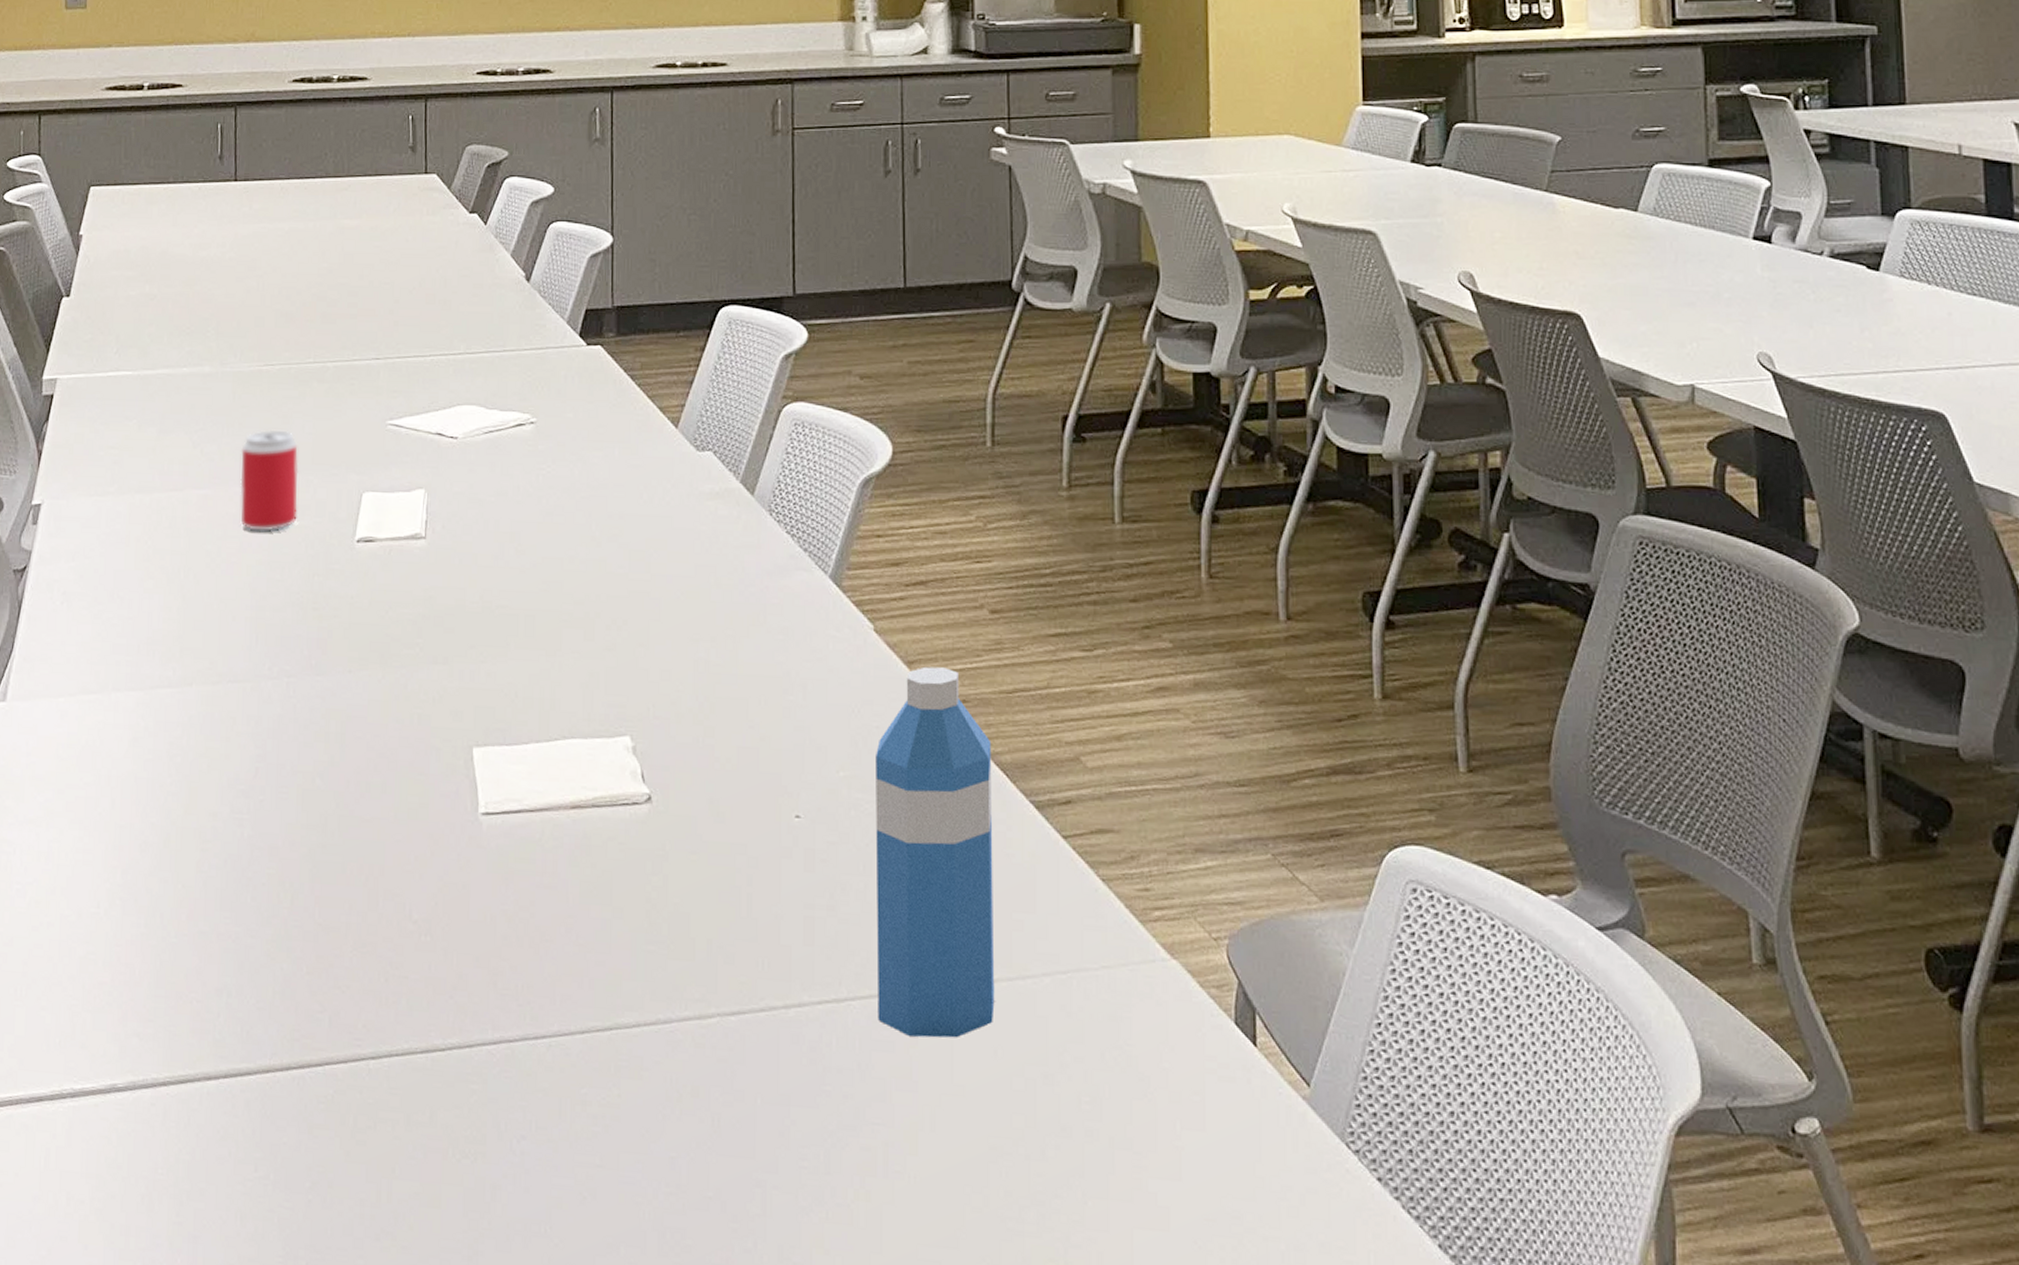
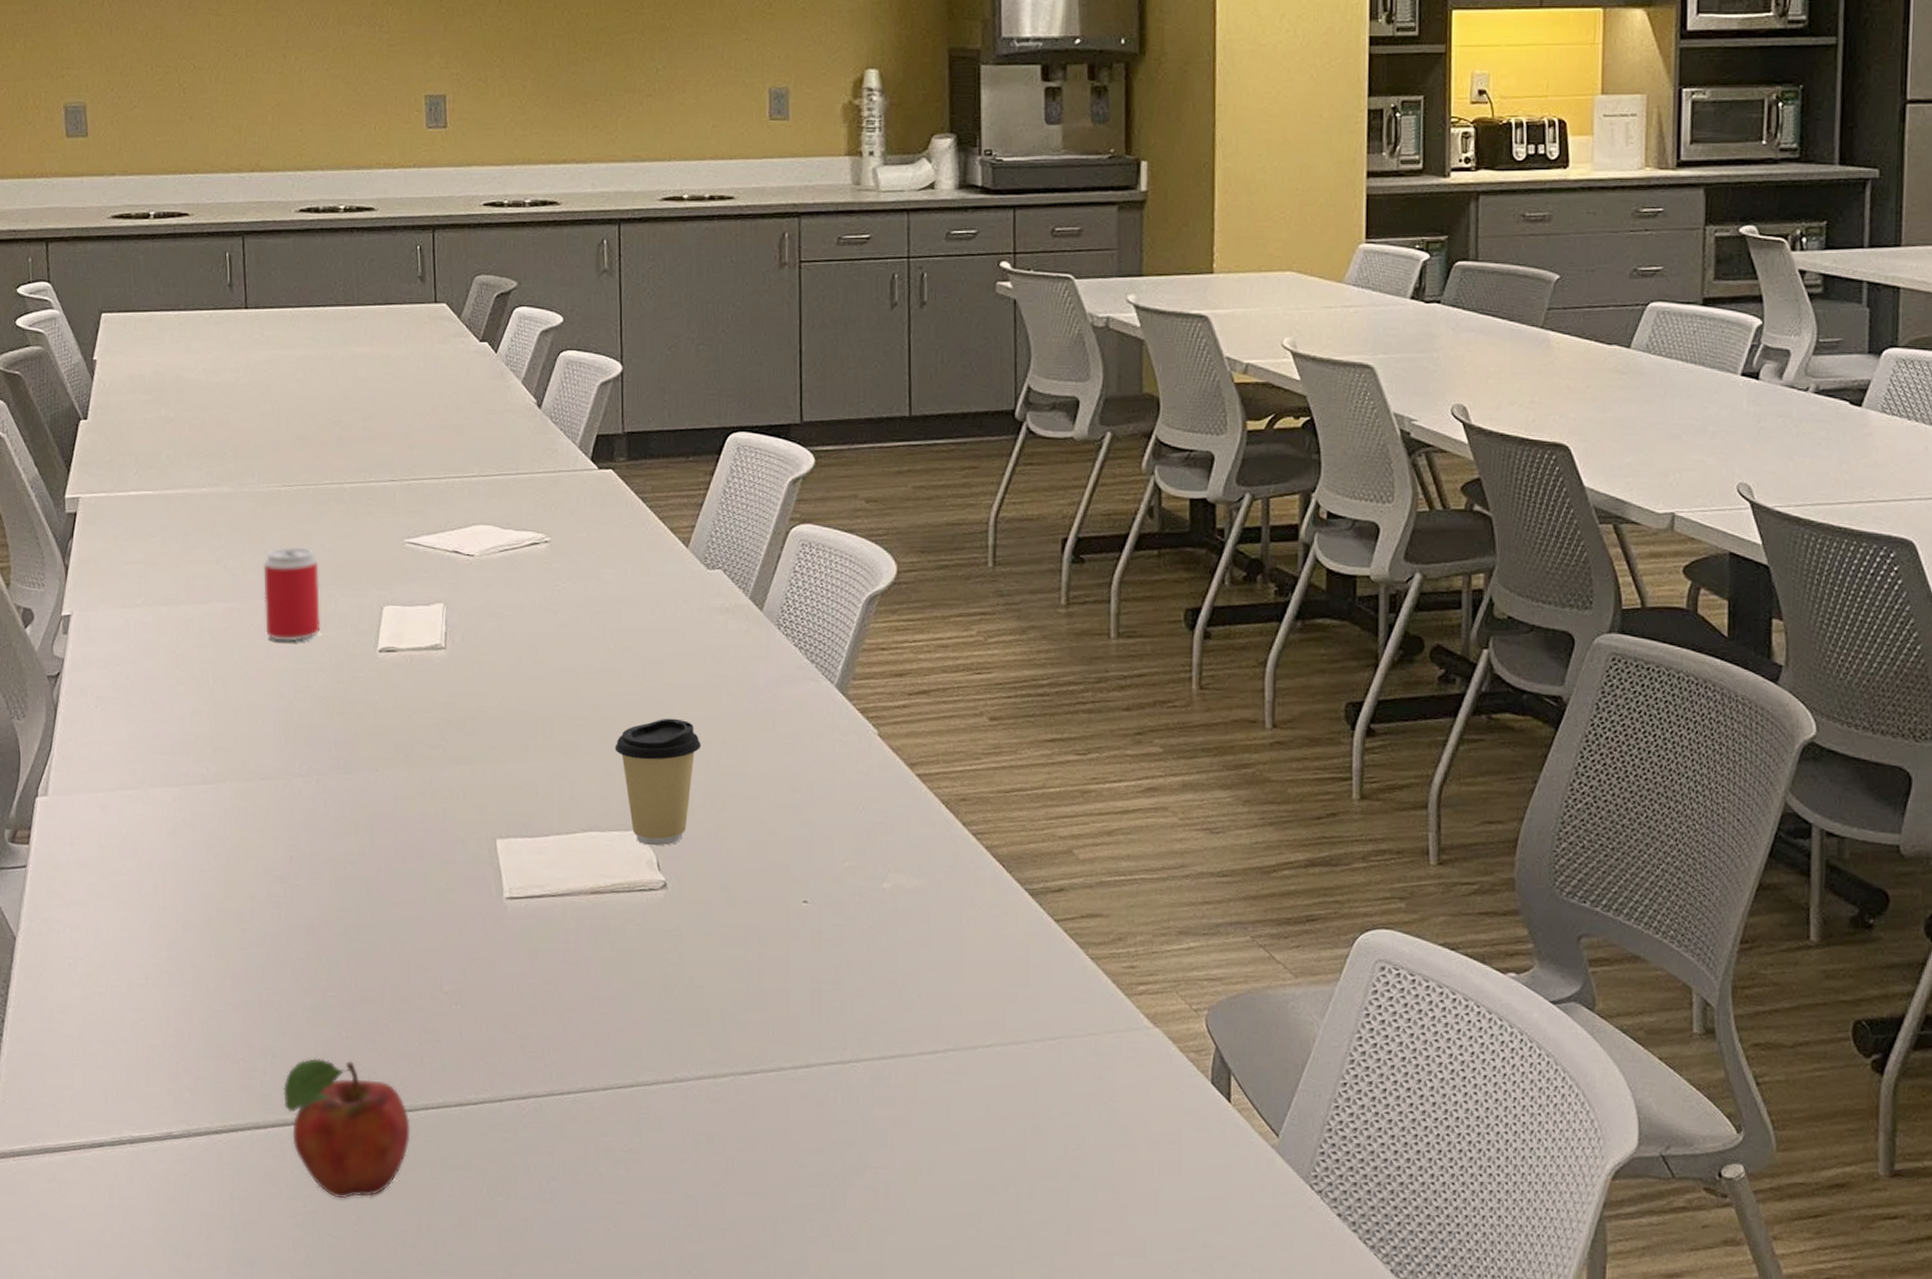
fruit: none [237,996,373,1163] -> present [283,1057,410,1199]
coffee cup: none [599,612,689,755] -> present [615,718,702,846]
water bottle: present [875,666,995,1038] -> none [879,768,989,1095]

